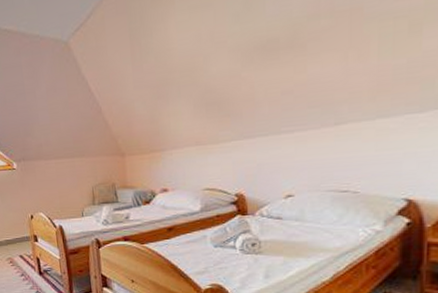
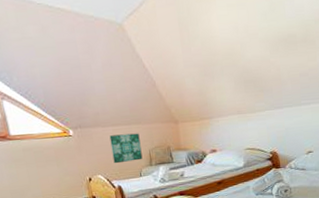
wall art: none [52,167,85,201] -> present [109,133,143,164]

